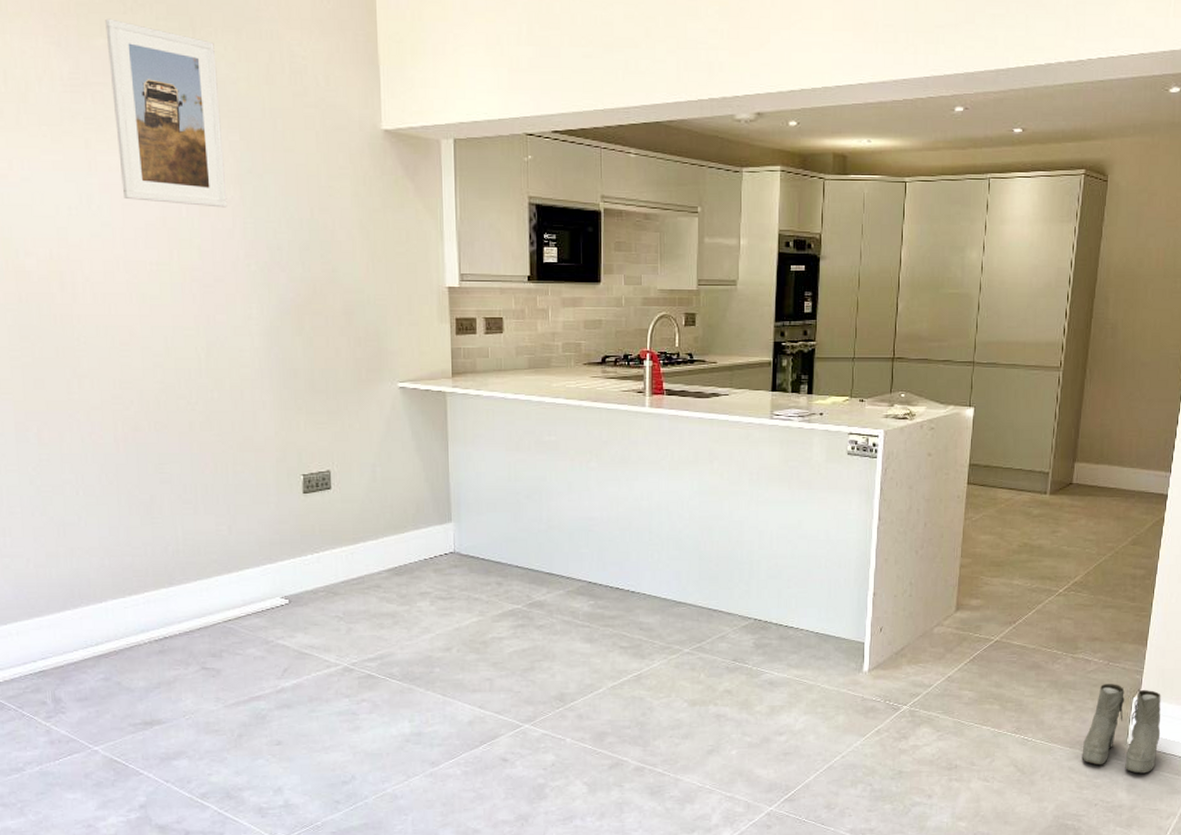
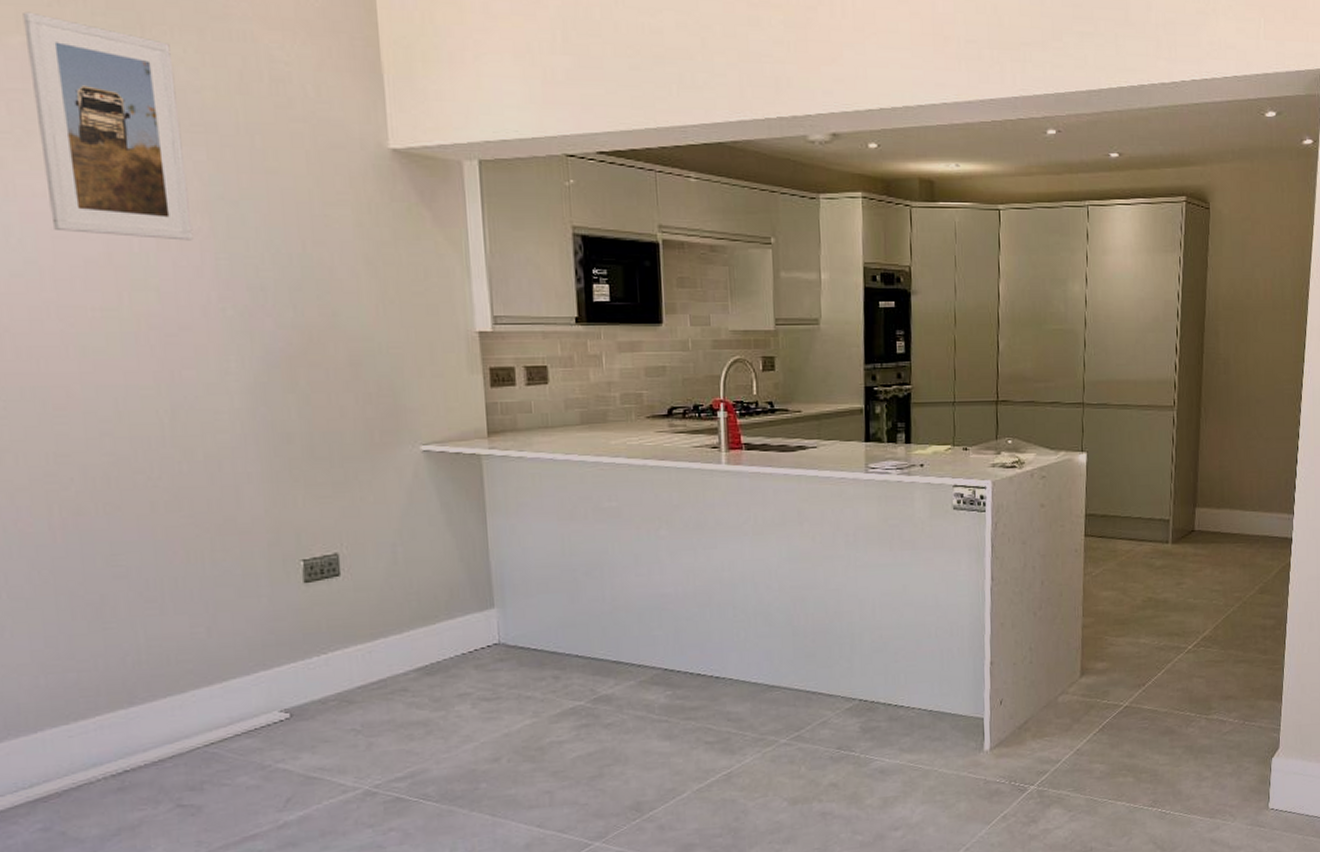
boots: present [1082,684,1161,774] -> none [1223,744,1302,840]

